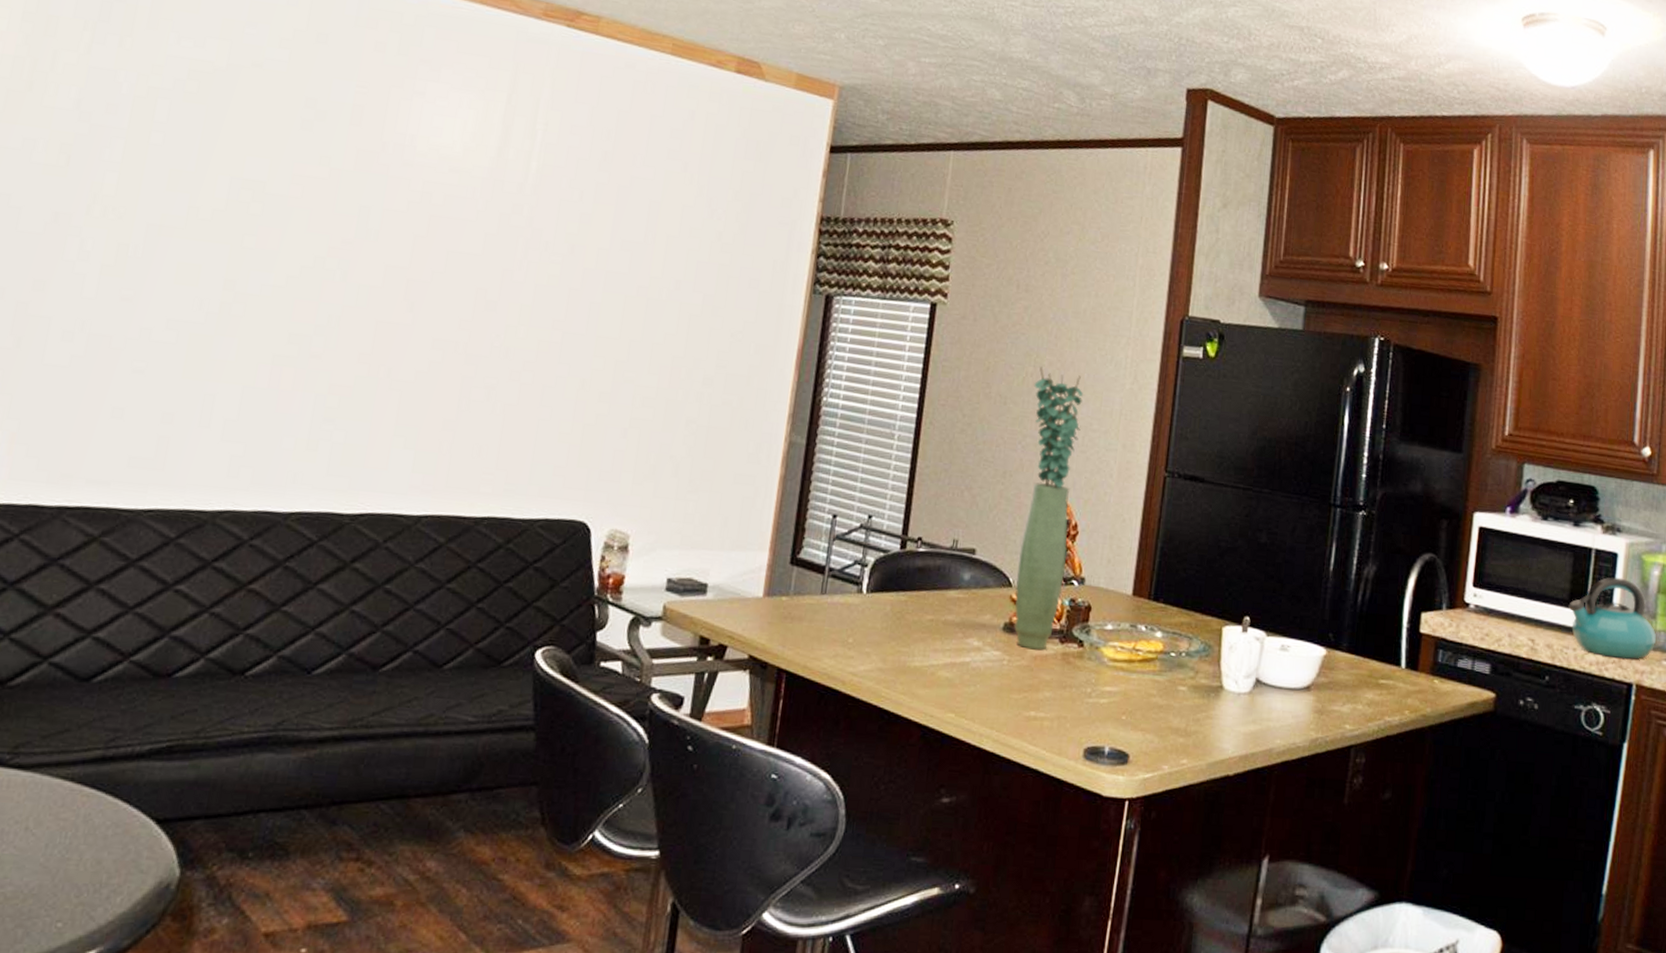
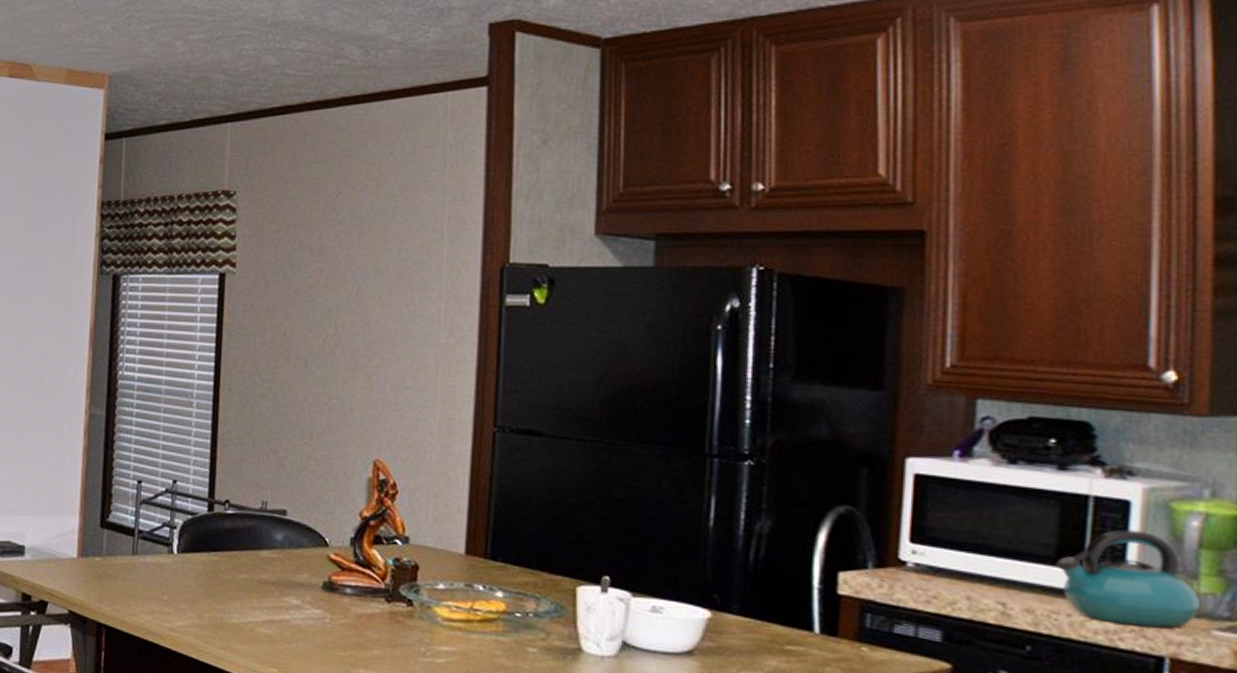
vase: present [1014,367,1083,650] -> none [332,327,392,609]

